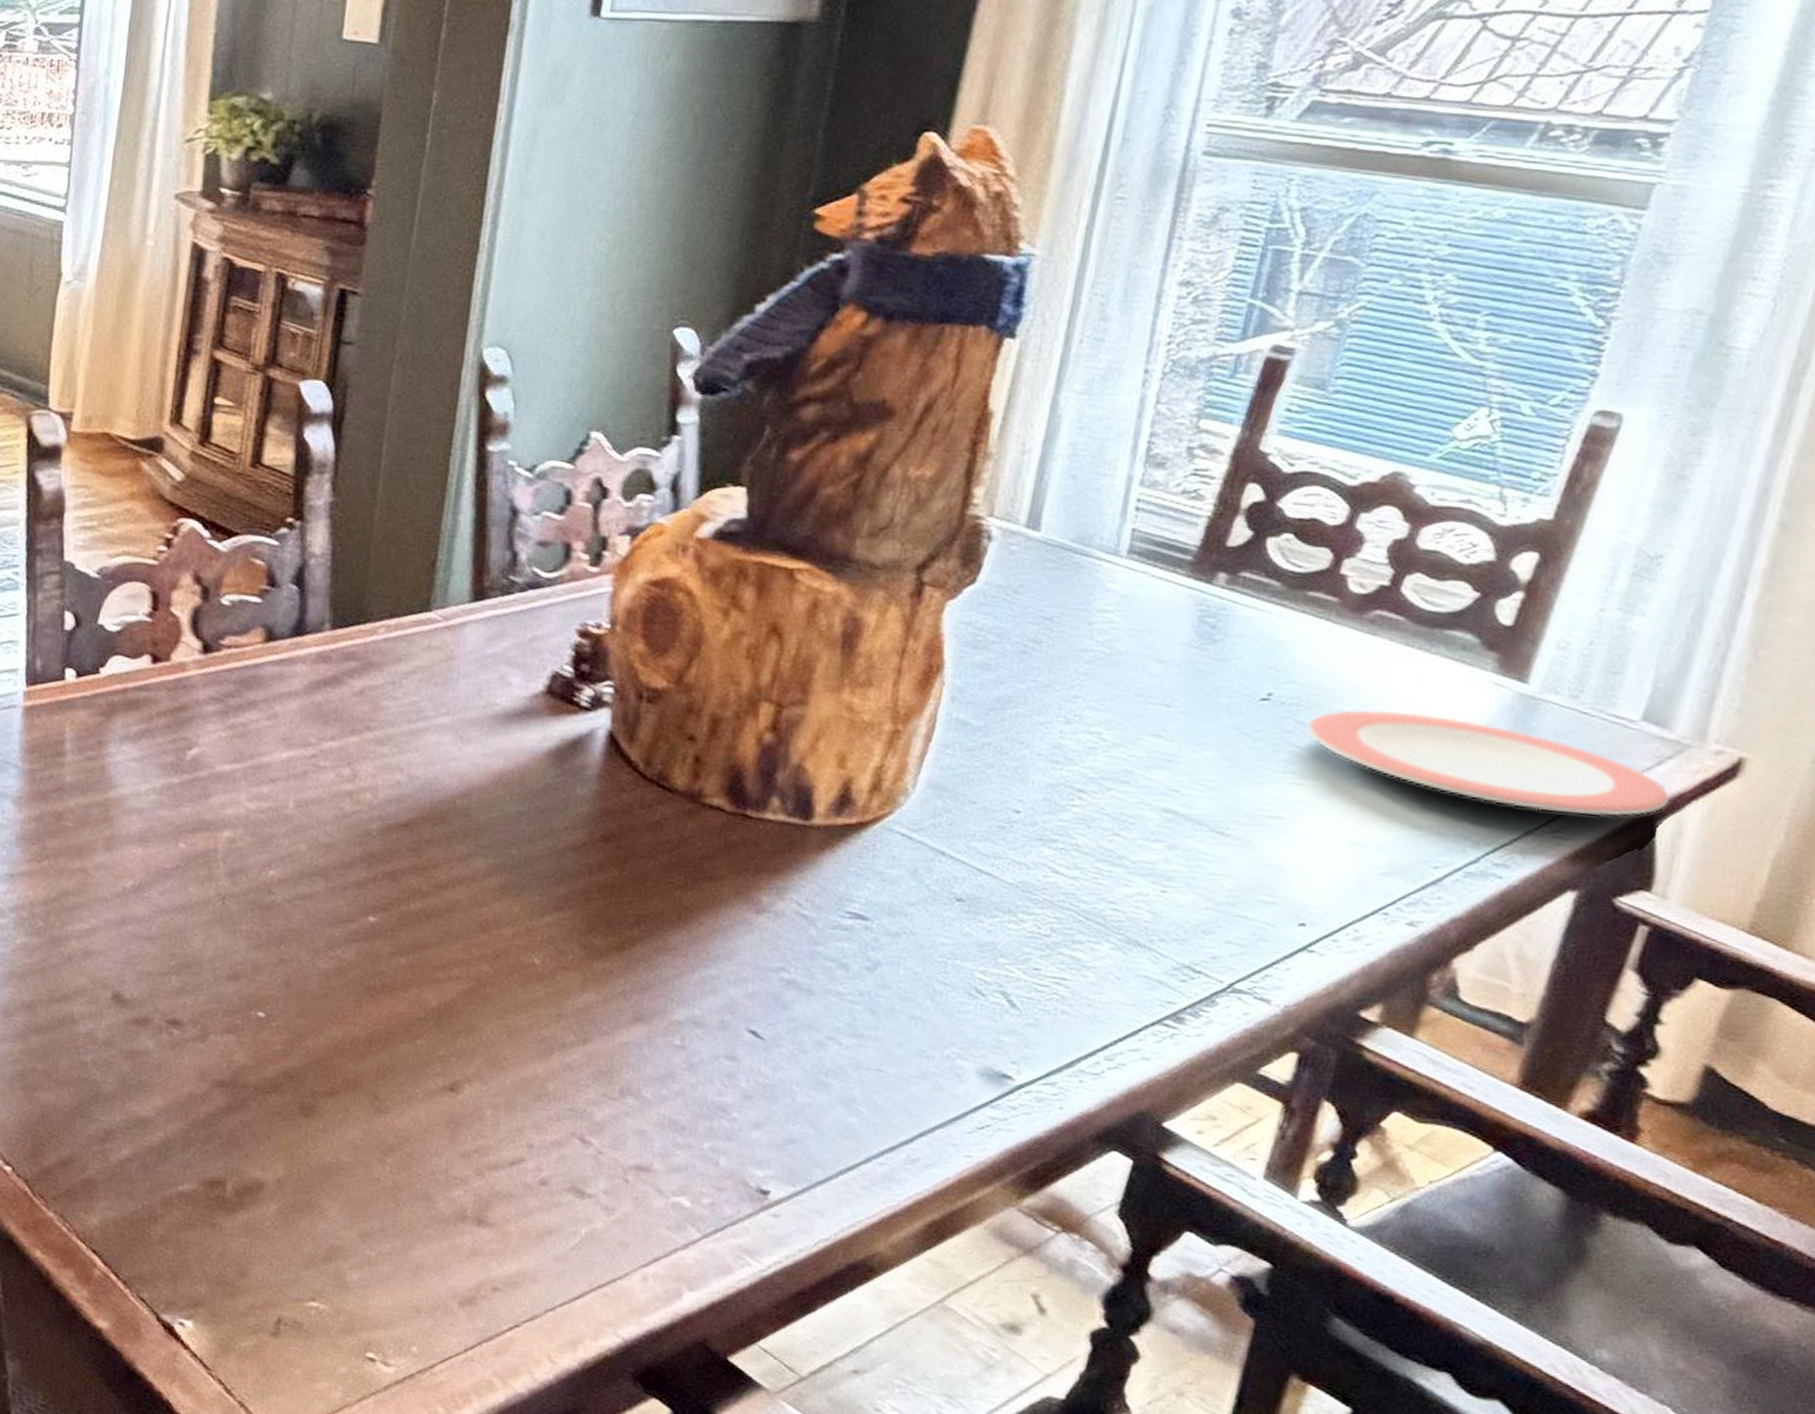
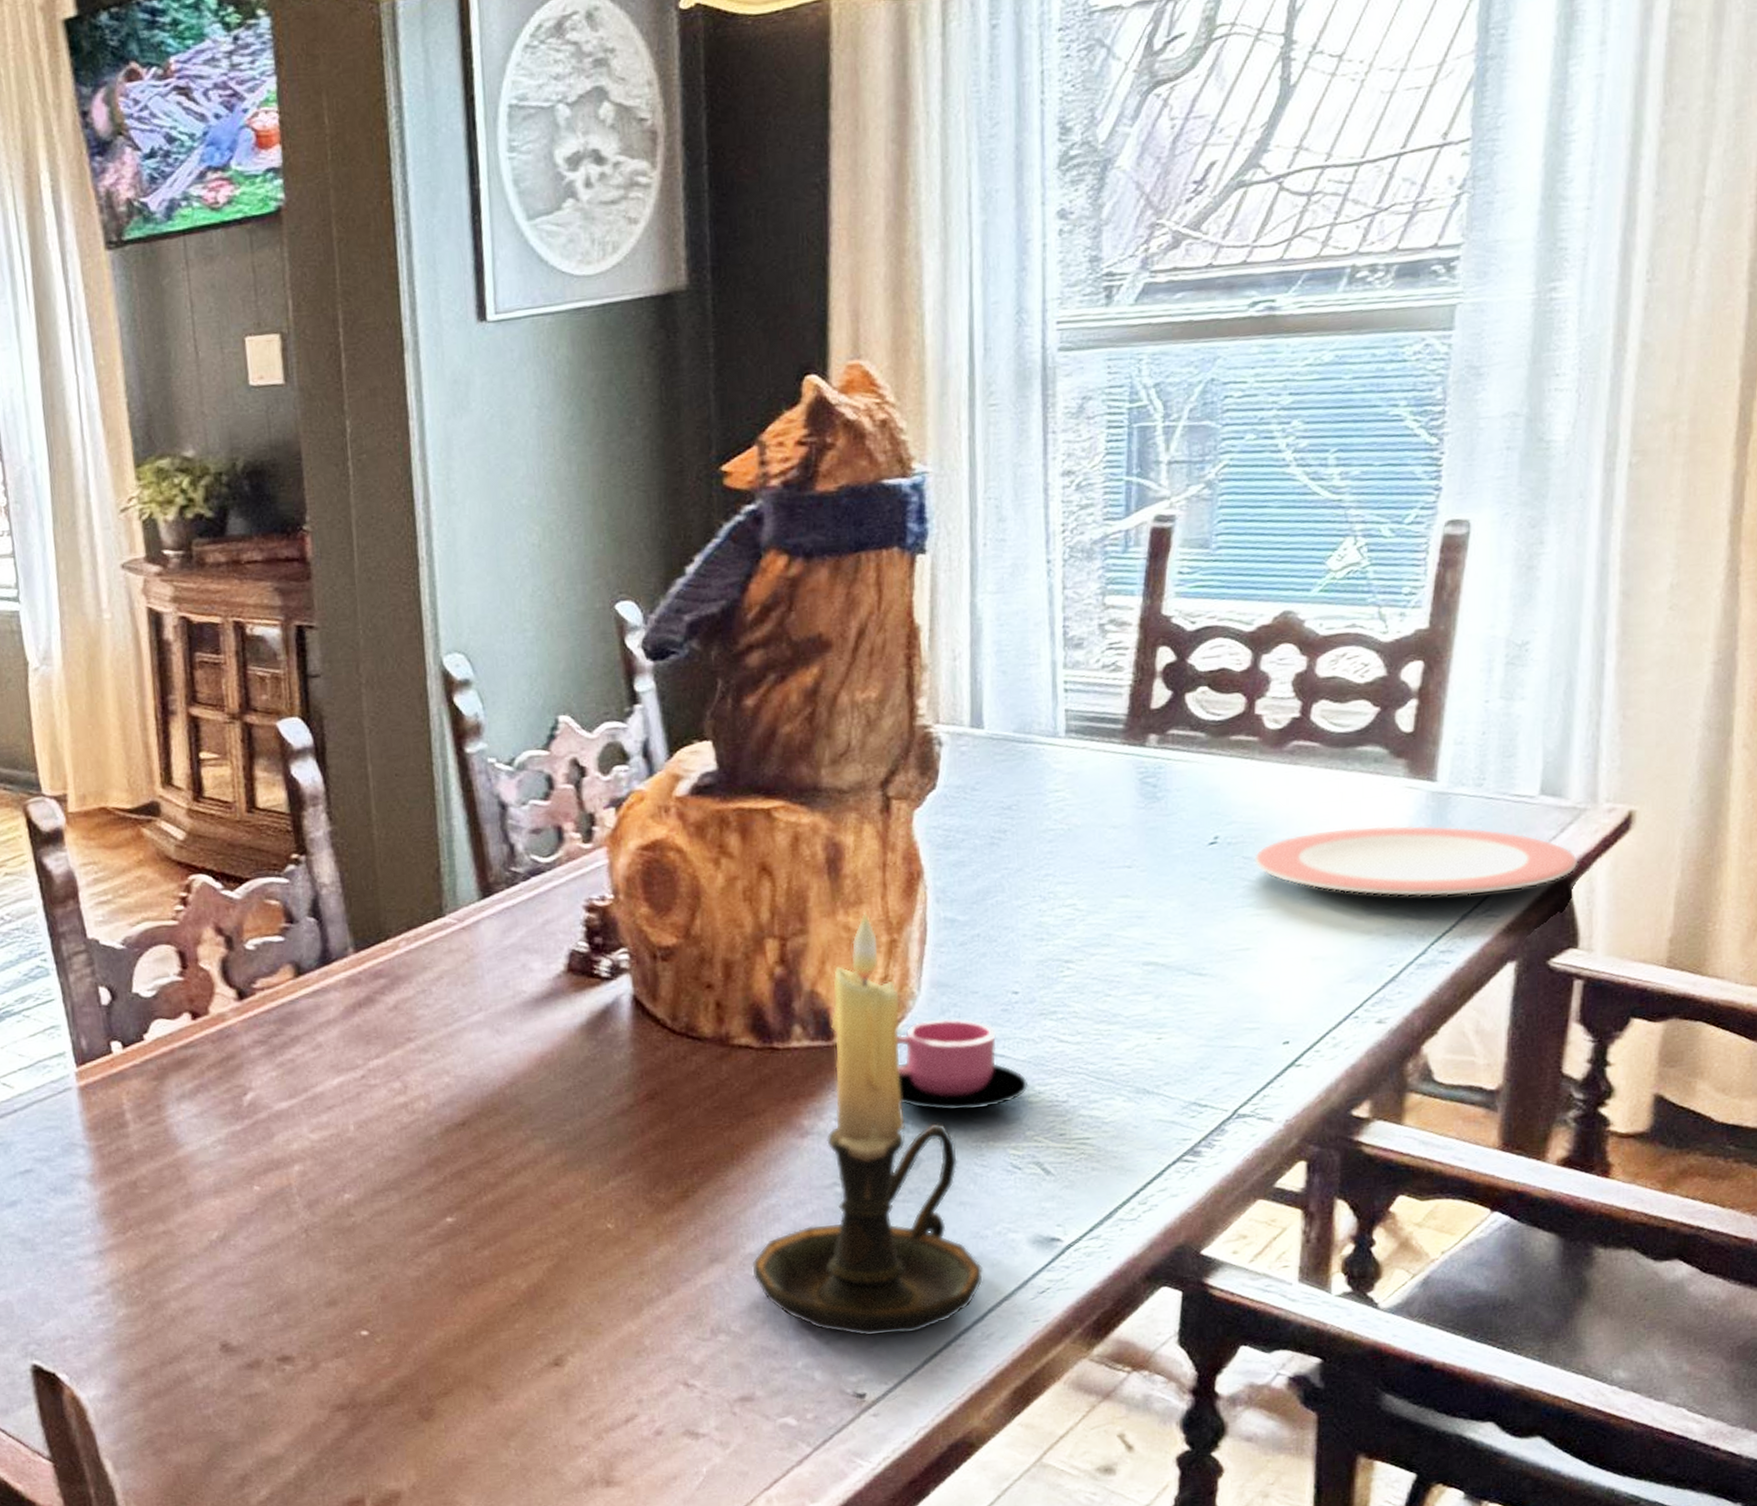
candle holder: none [675,695,922,1140] -> present [752,911,983,1337]
cup: none [869,820,1011,925] -> present [897,1018,1028,1111]

